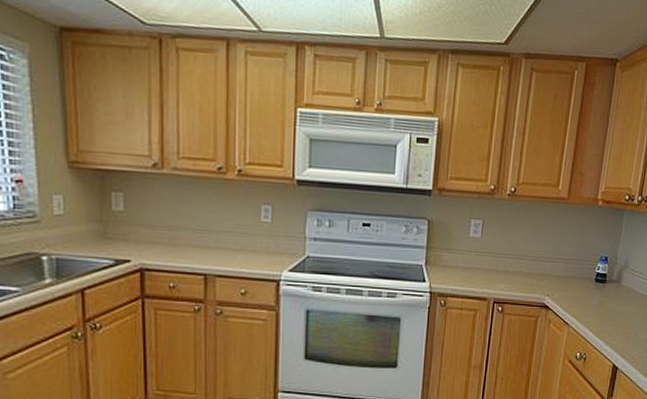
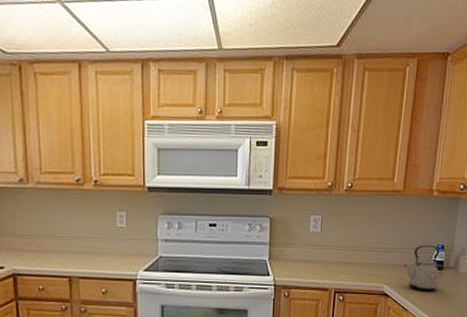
kettle: none [566,256,603,304] -> present [404,245,440,290]

